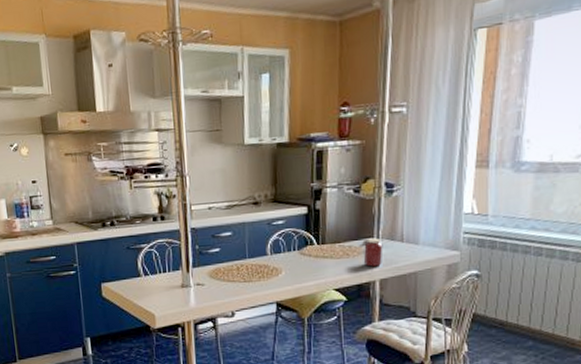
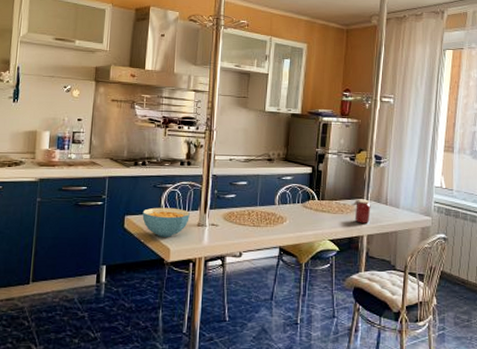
cereal bowl: none [119,269,172,303] -> present [142,207,190,237]

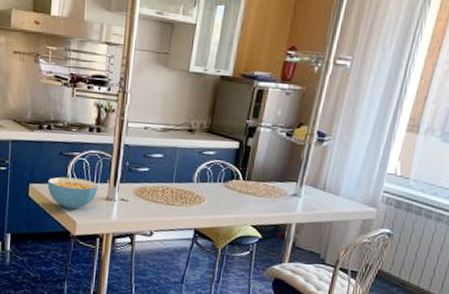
jar: present [350,199,371,223] -> none [280,182,305,210]

